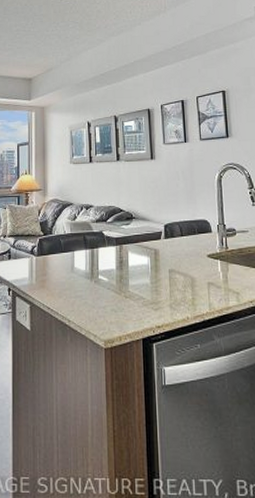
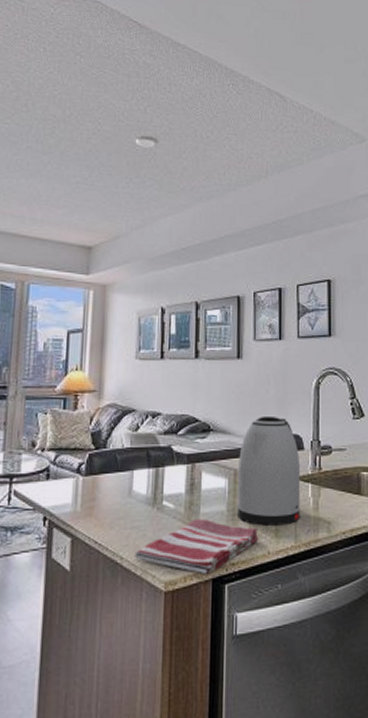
dish towel: none [79,289,179,336] -> present [135,518,259,575]
kettle: none [157,206,213,295] -> present [236,417,301,526]

